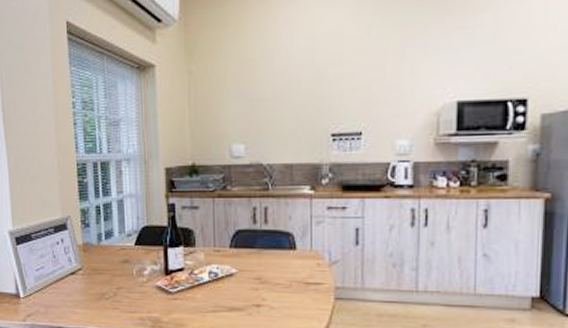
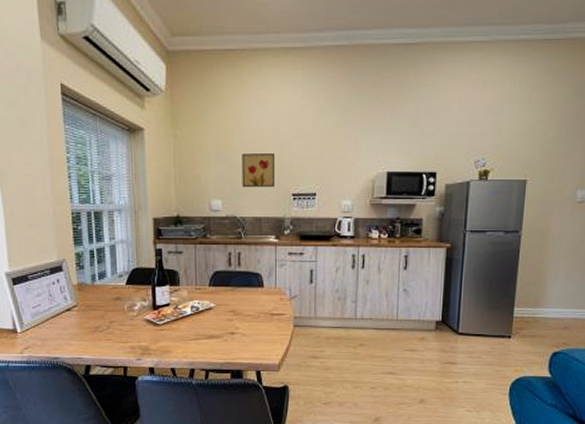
wall art: none [268,86,310,129] -> present [242,154,276,188]

